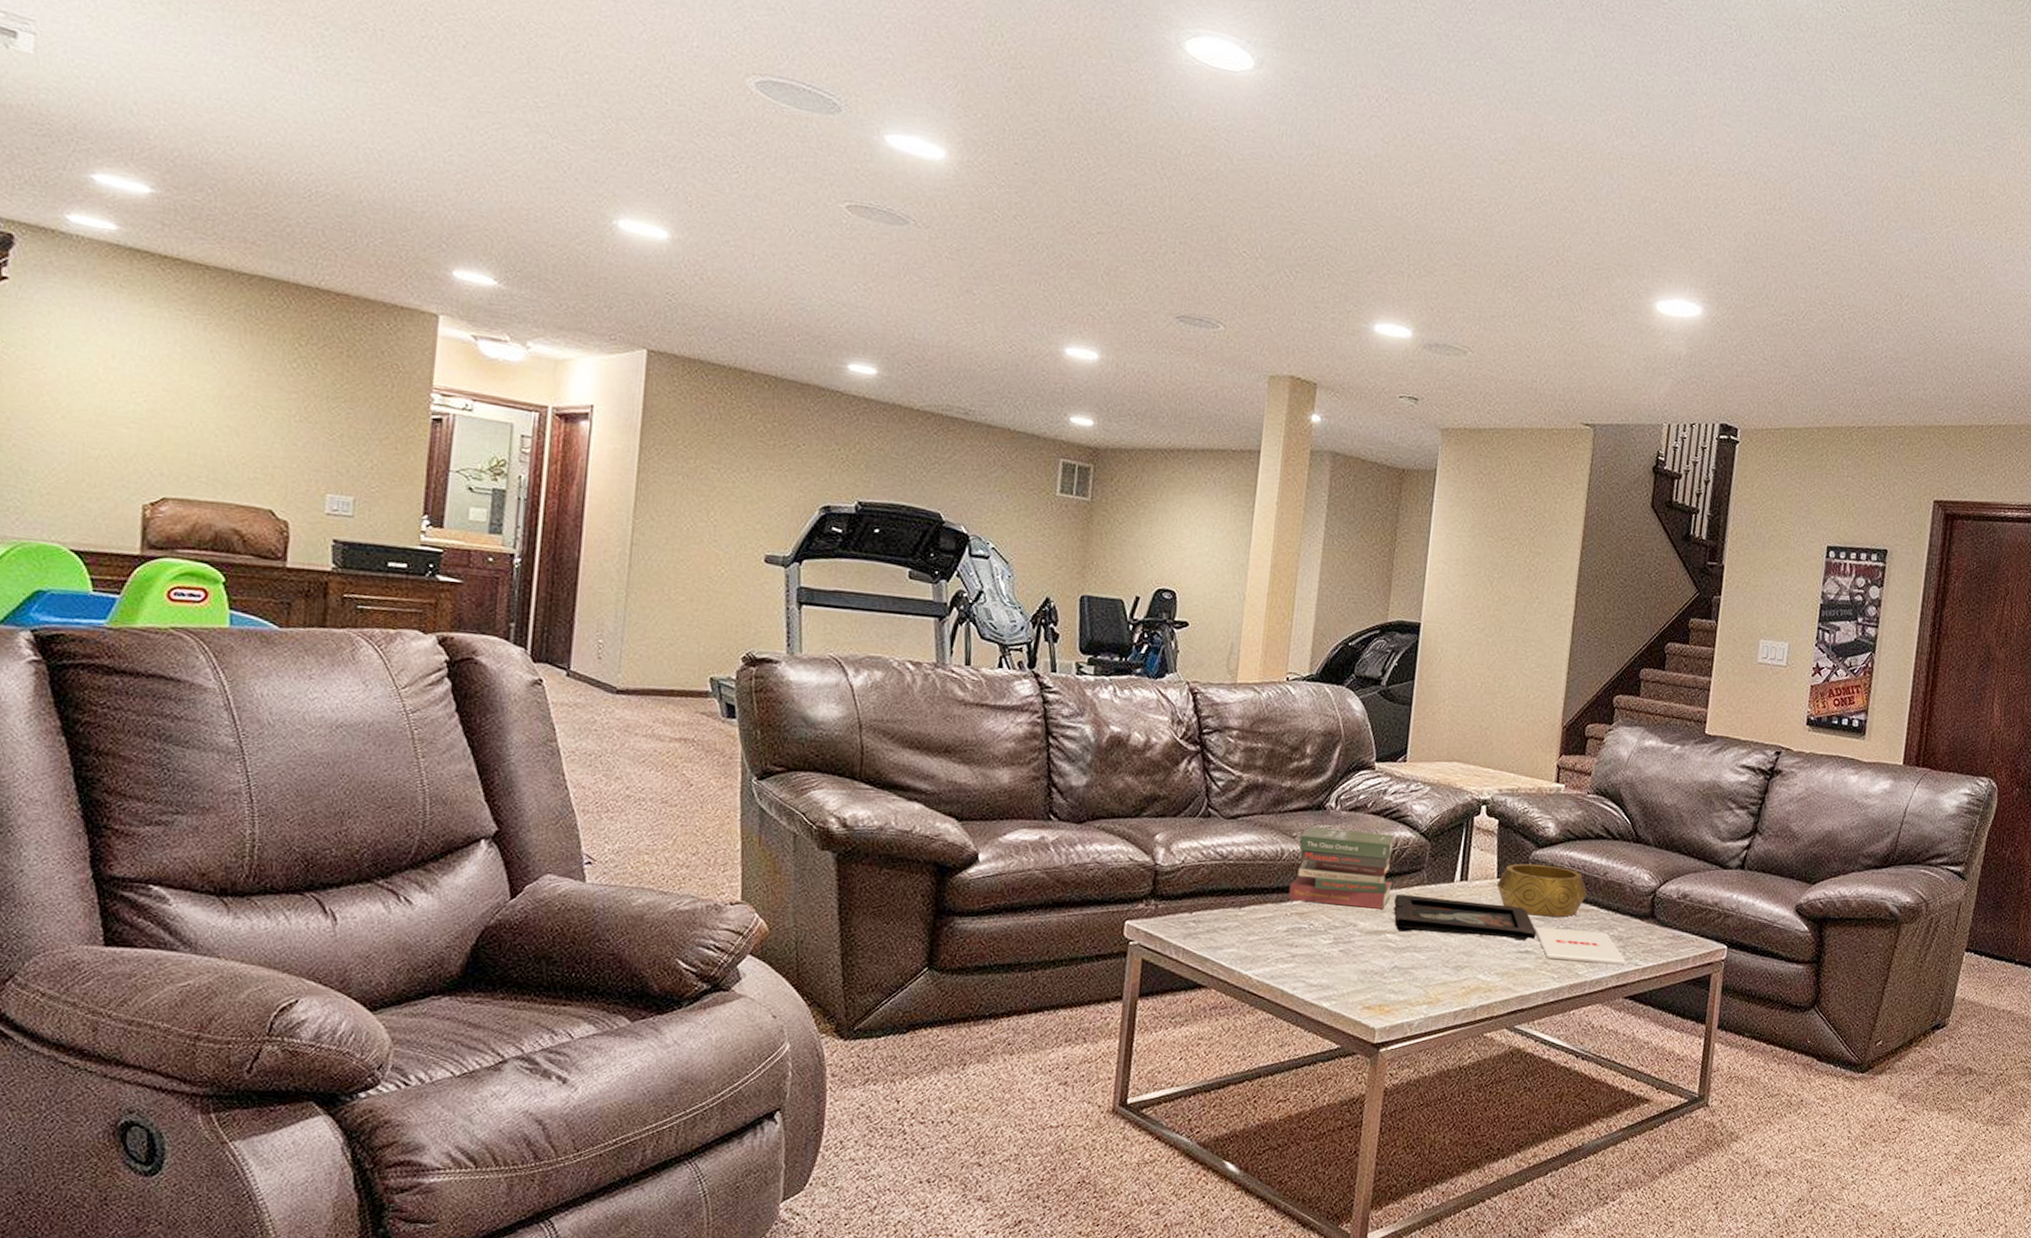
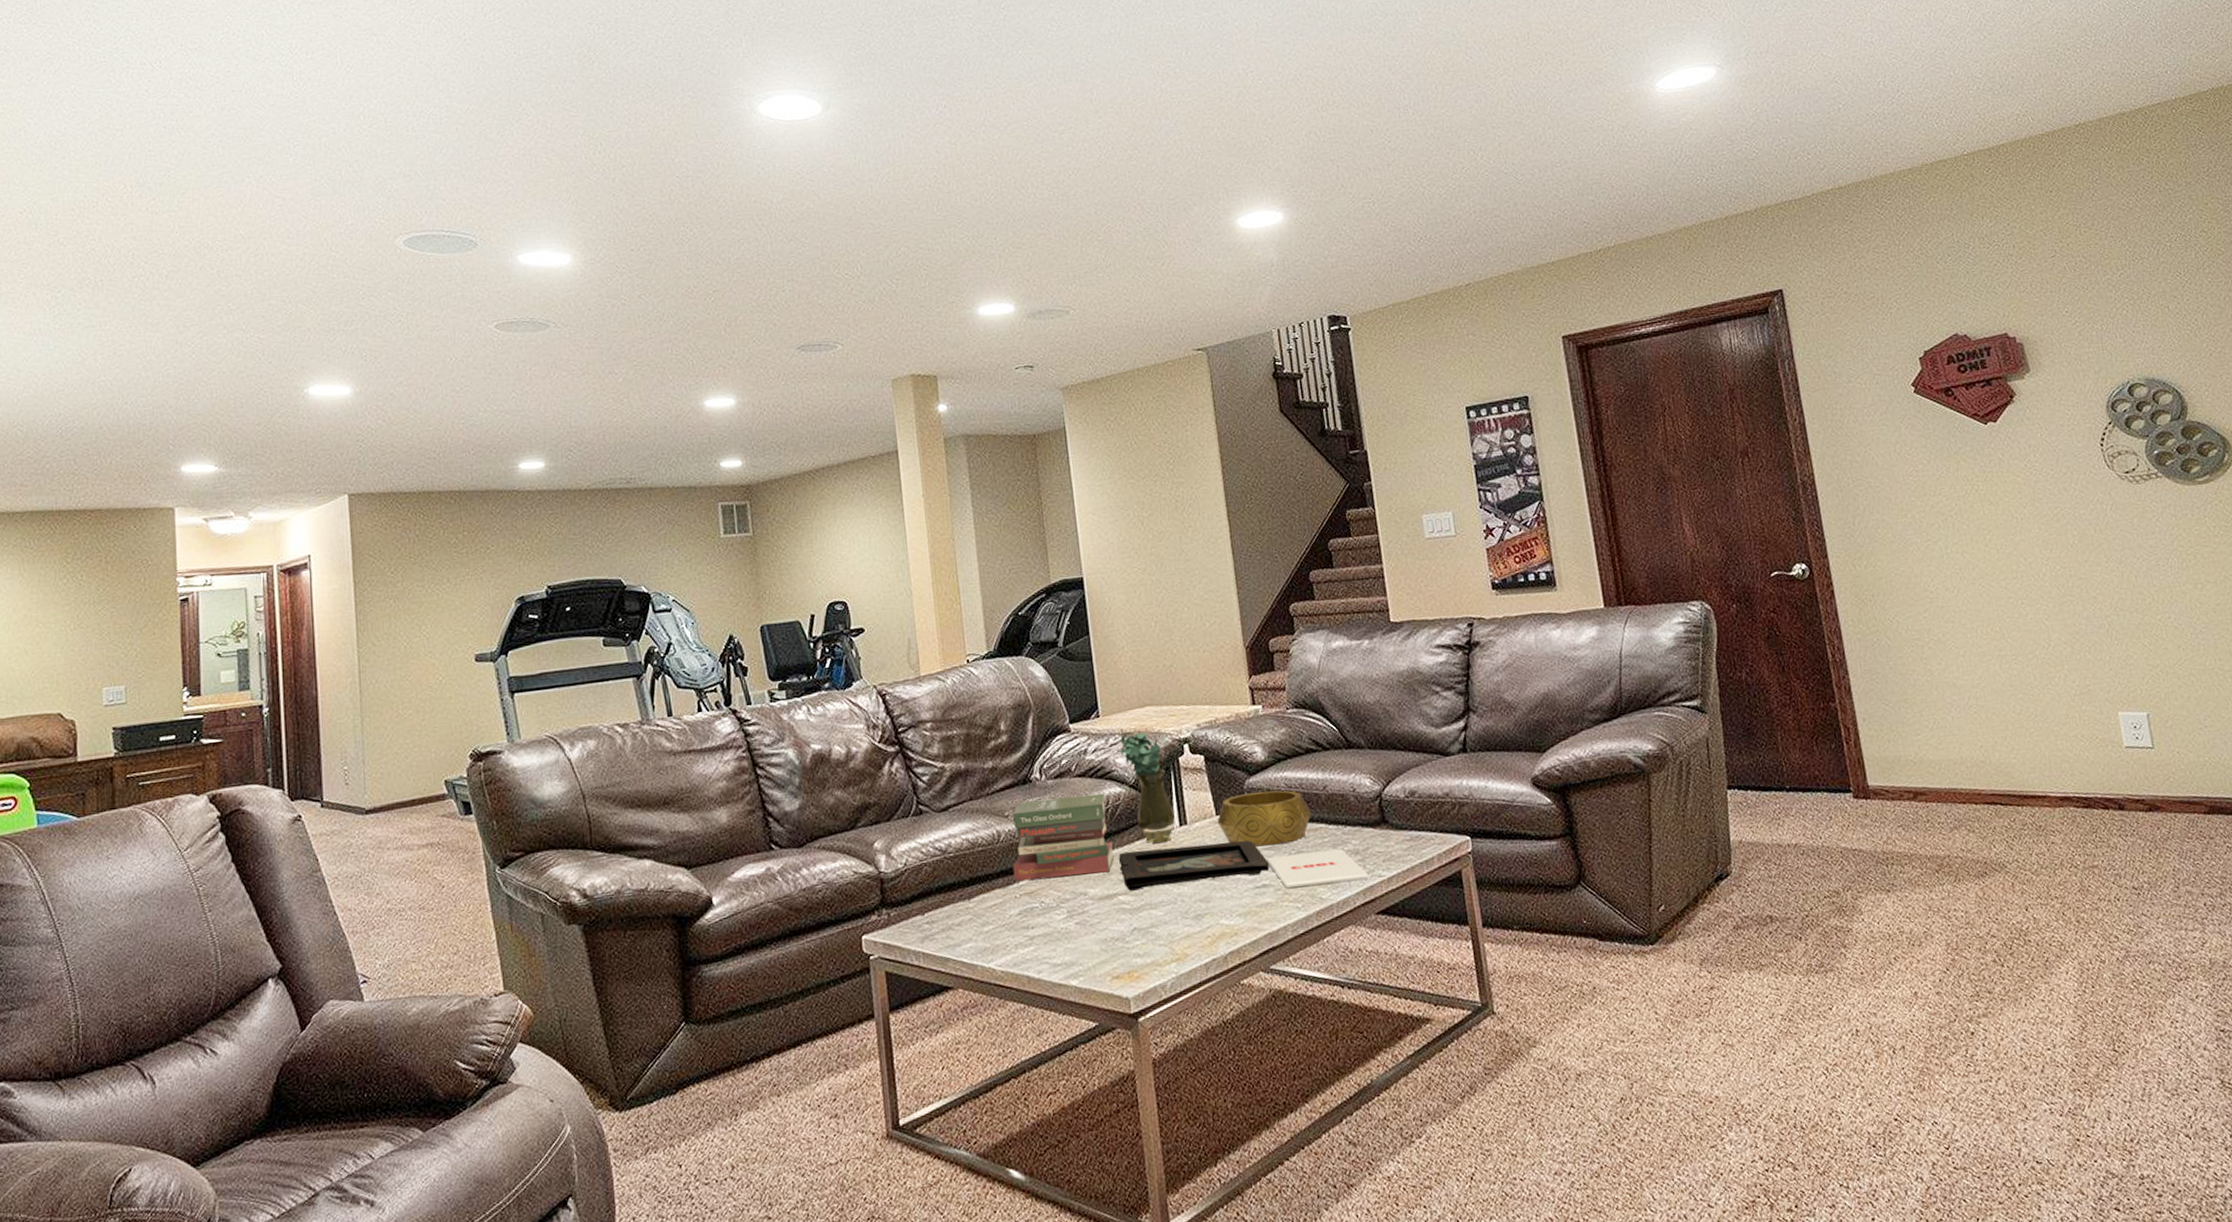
vase: none [1419,778,1459,893] -> present [1120,729,1176,843]

